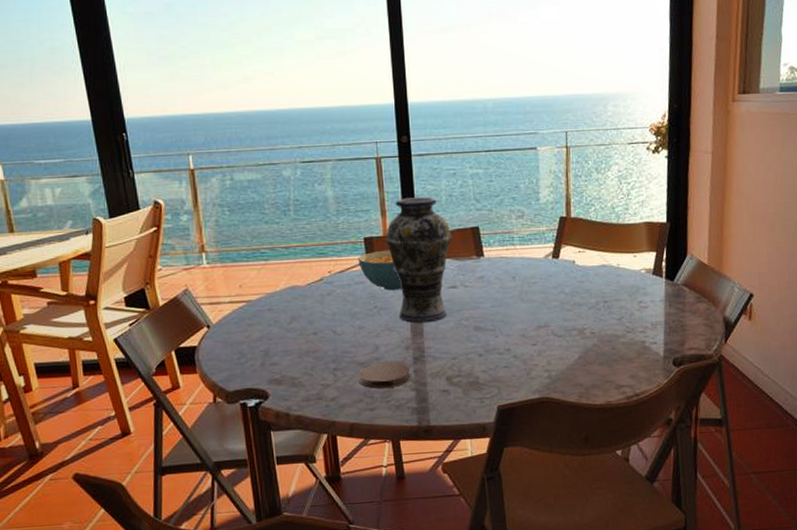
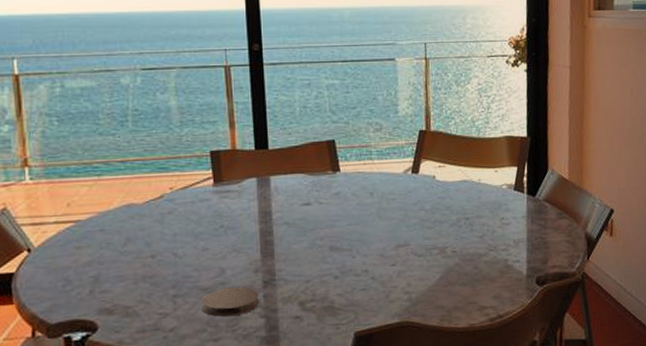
cereal bowl: present [358,250,402,291] -> none [203,164,251,209]
vase: present [385,197,453,323] -> none [234,108,307,244]

